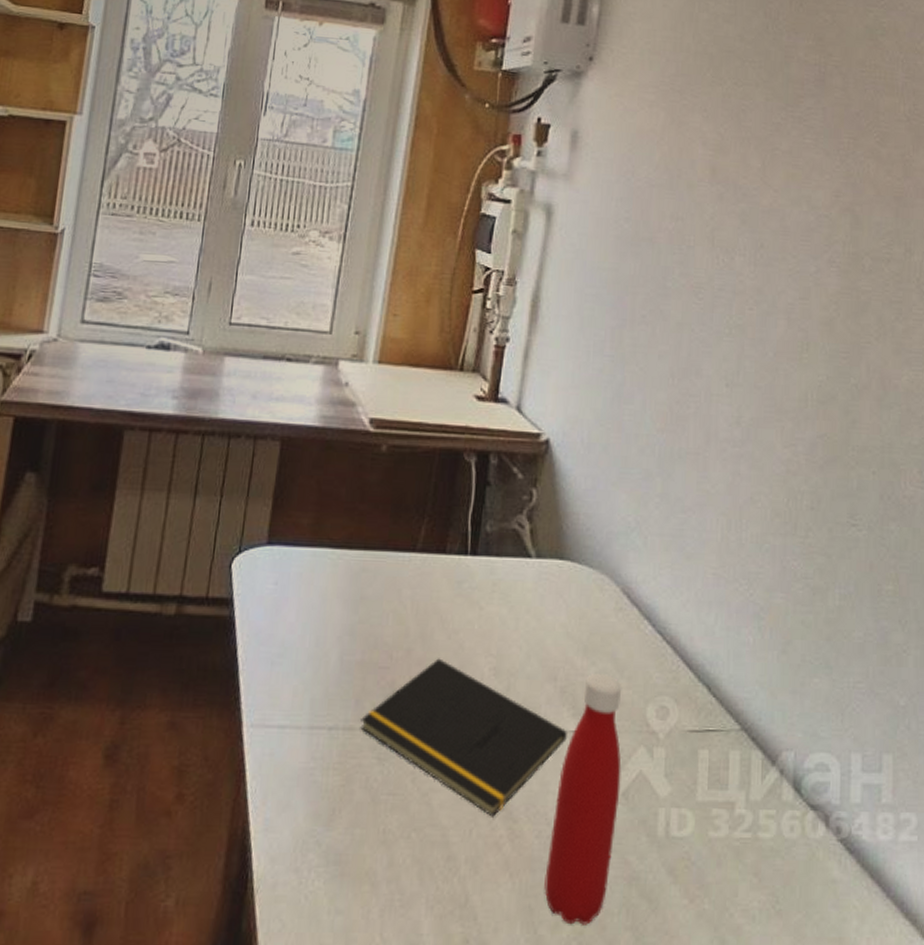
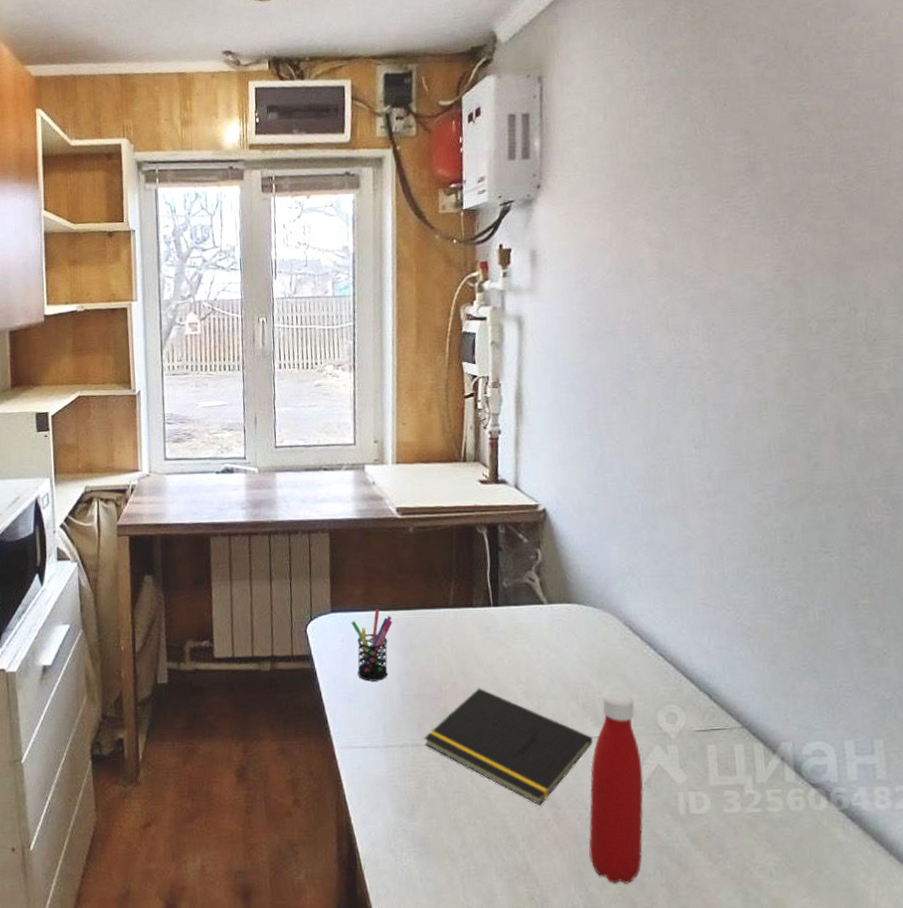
pen holder: none [289,546,344,640] -> present [351,609,393,681]

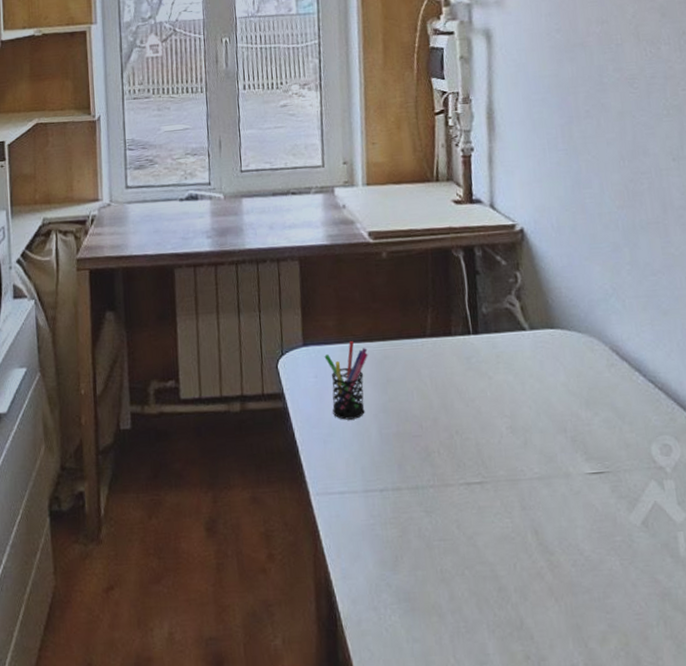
notepad: present [424,688,593,806] -> none [405,423,585,552]
bottle: present [589,691,643,884] -> none [583,422,644,638]

